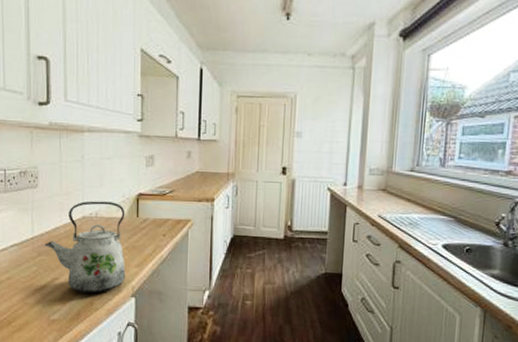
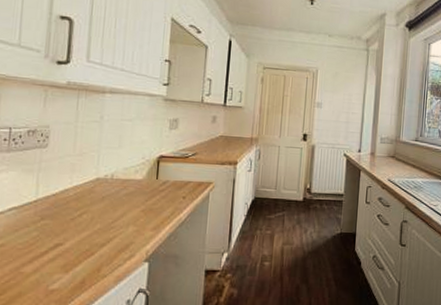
kettle: present [44,201,126,294] -> none [49,162,144,260]

